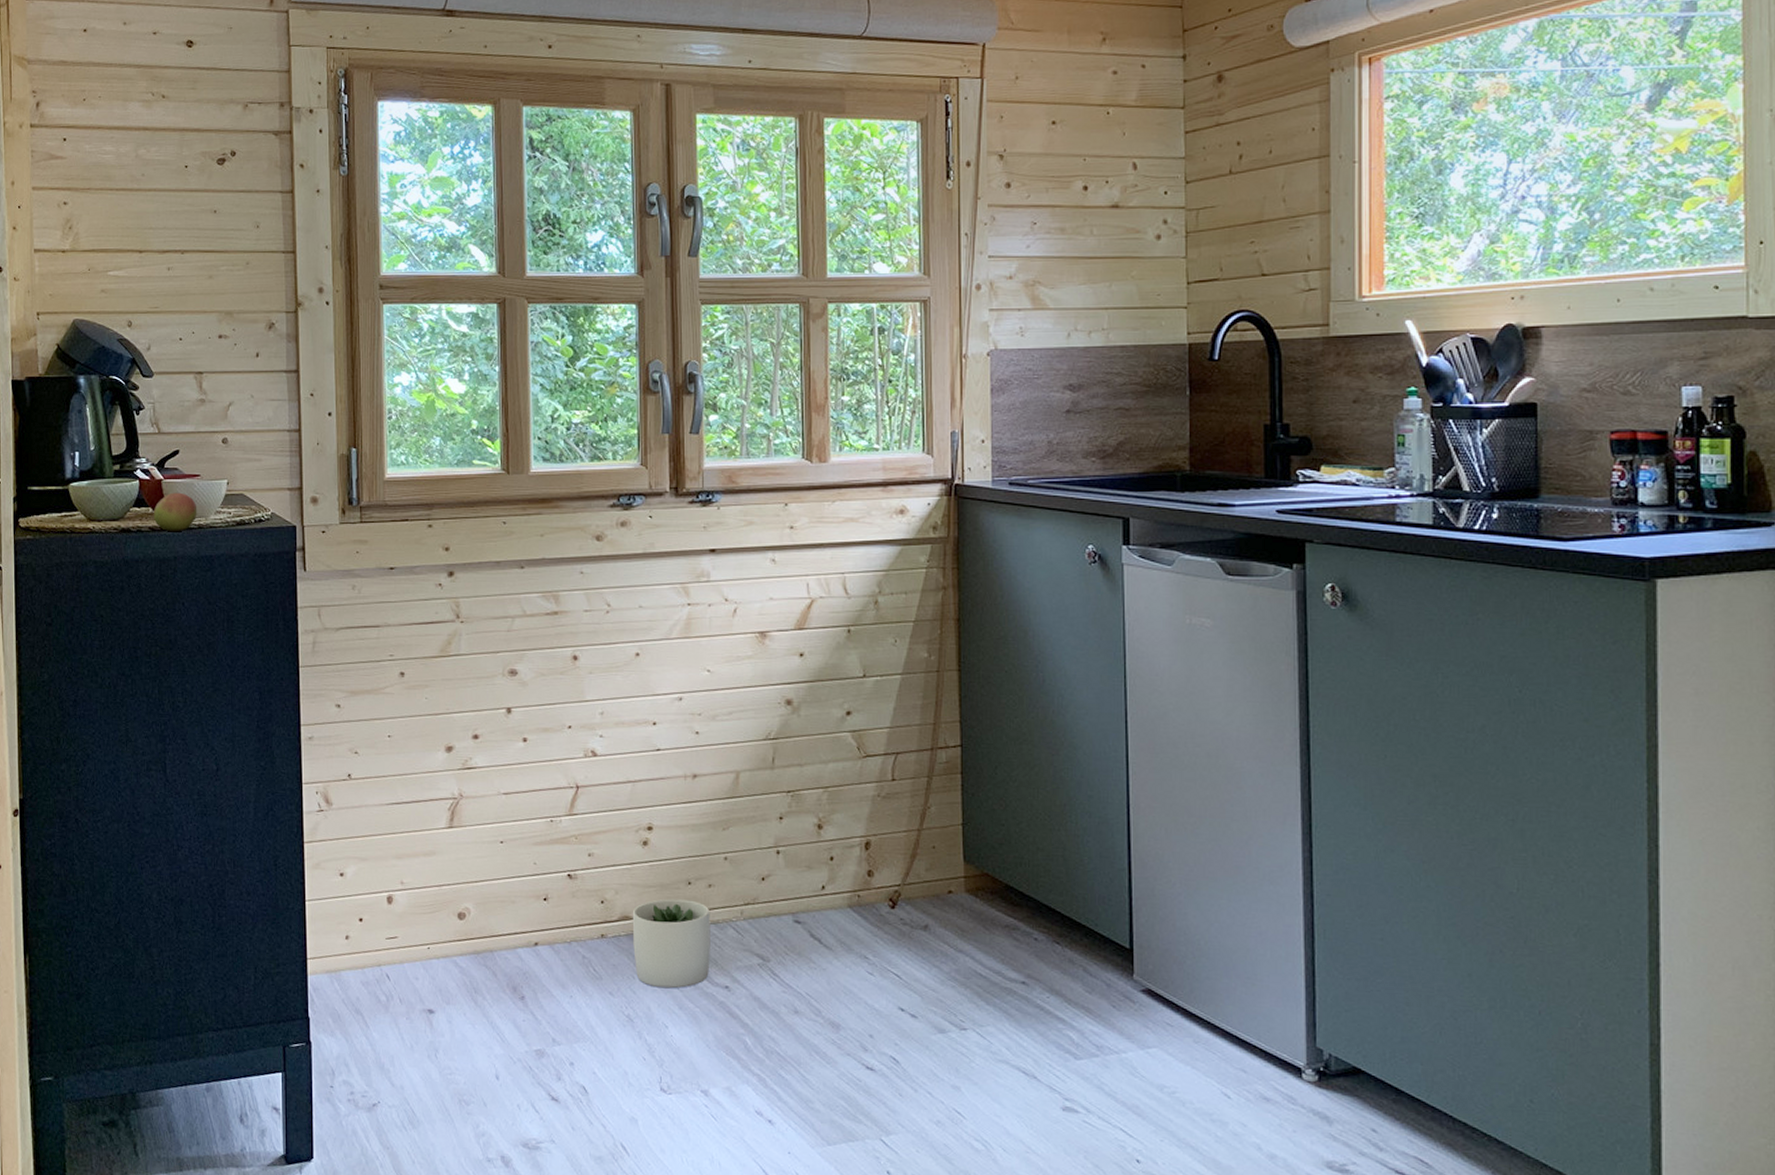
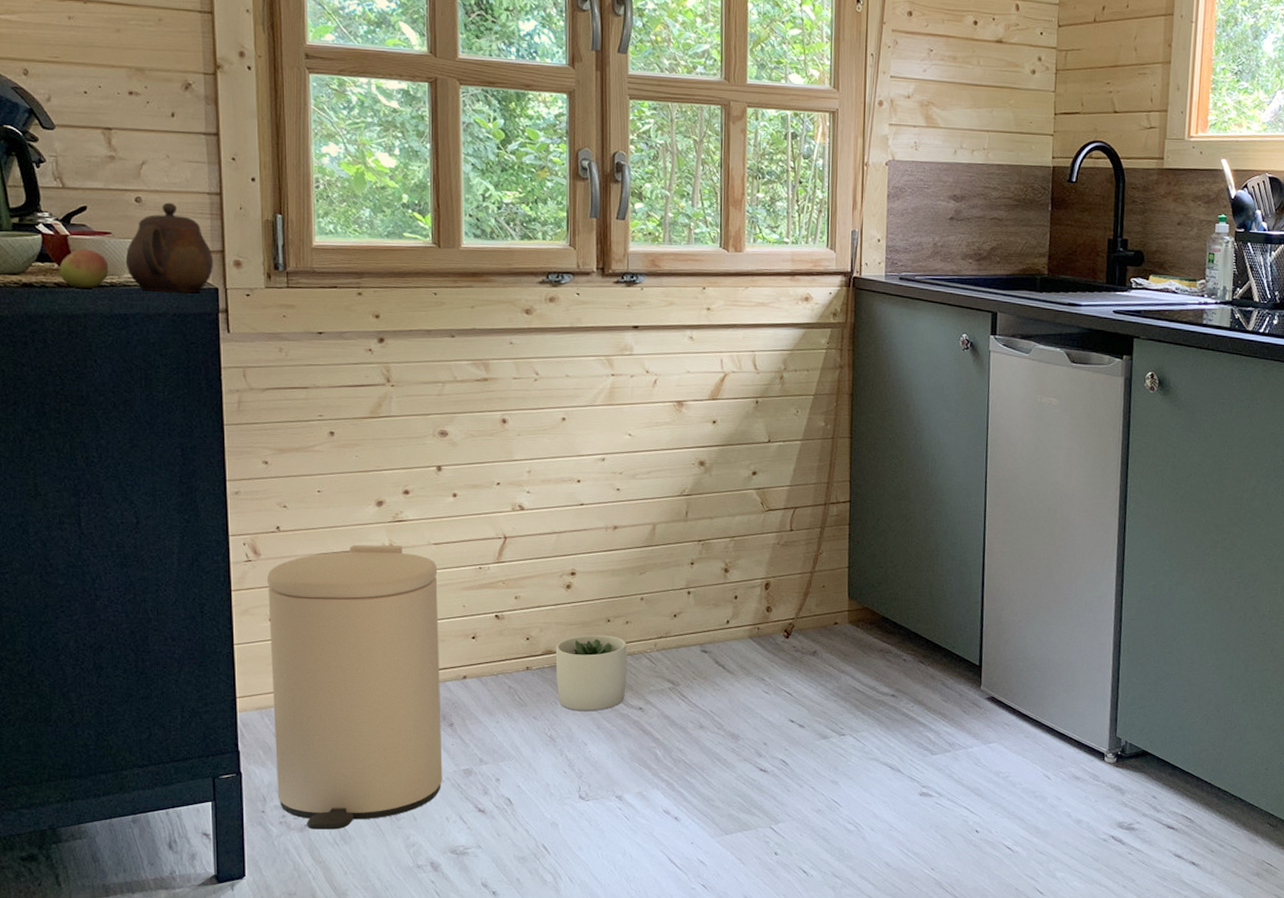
teapot: none [213,442,293,533] -> present [126,202,214,294]
pedal bin: none [339,793,514,1112] -> present [267,544,443,830]

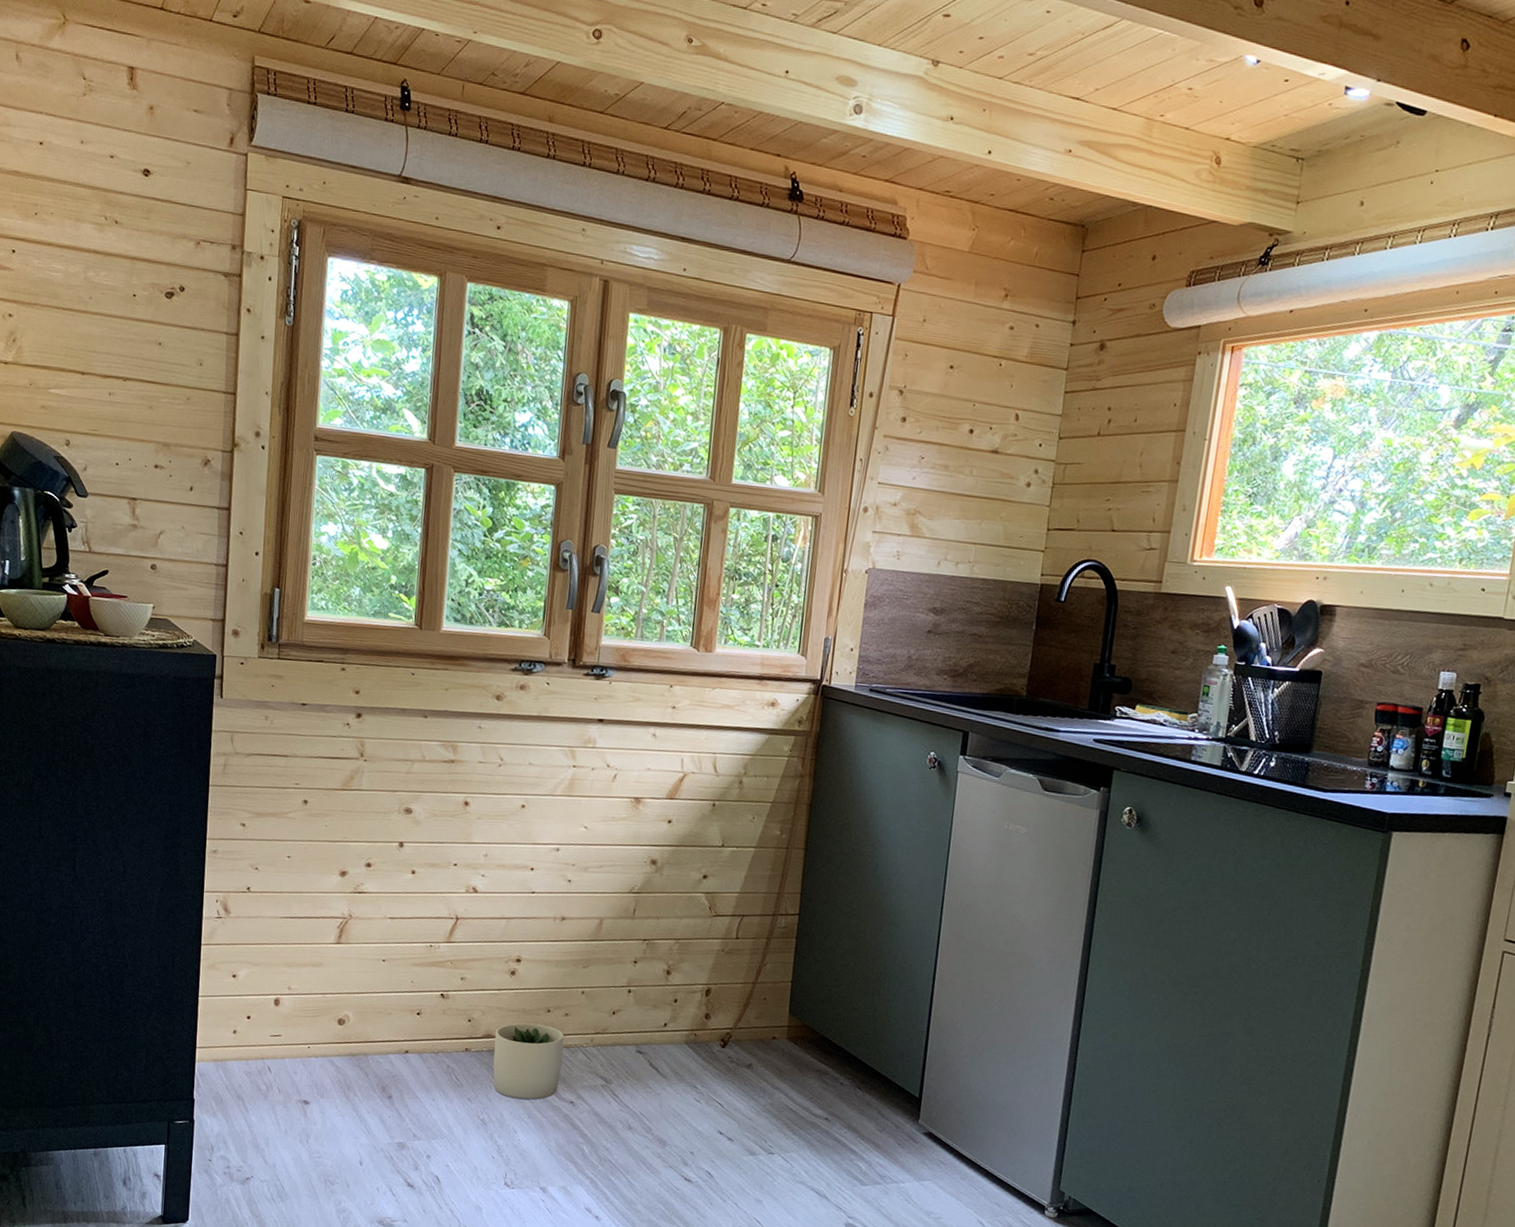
fruit: present [59,249,109,289] -> none [78,610,122,648]
teapot: present [126,202,214,294] -> none [137,571,215,659]
pedal bin: present [267,544,443,830] -> none [224,911,391,1187]

